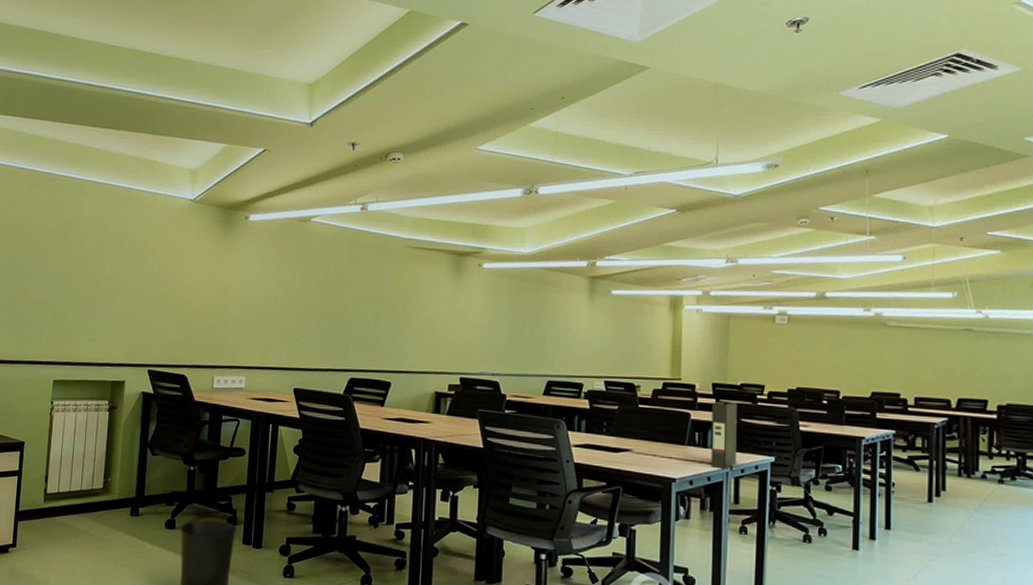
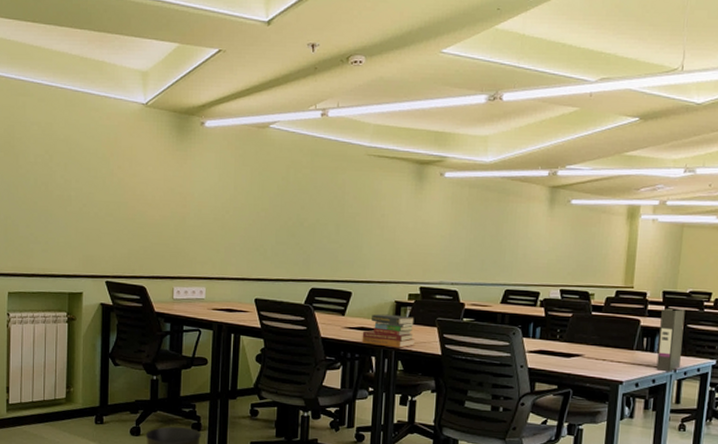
books: none [401,405,455,441] -> present [361,314,415,348]

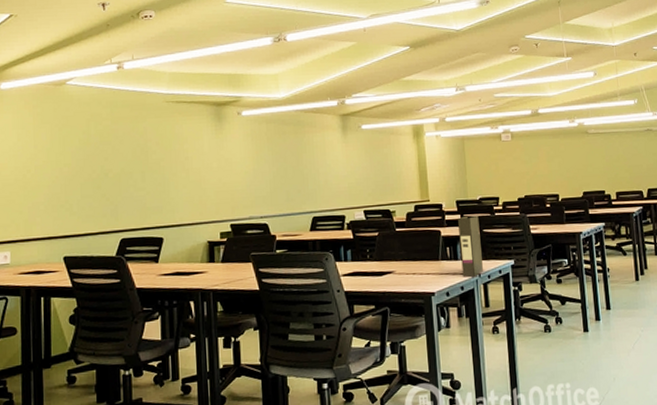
books: present [361,314,415,348] -> none [178,255,231,289]

